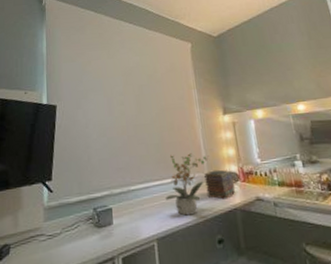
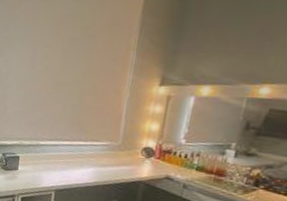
potted plant: present [166,153,210,216] -> none [72,119,129,178]
book stack: present [204,169,235,200] -> none [114,141,149,171]

